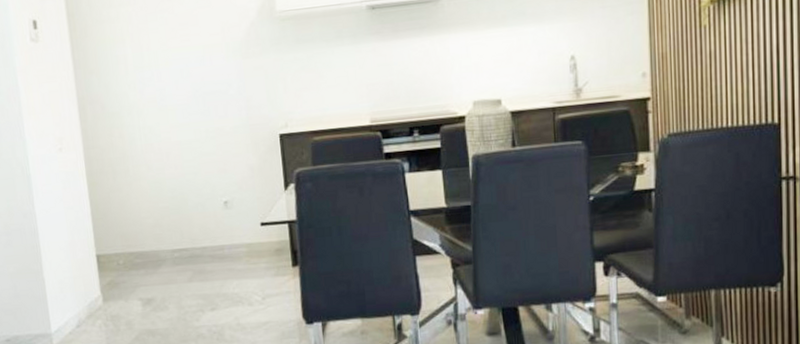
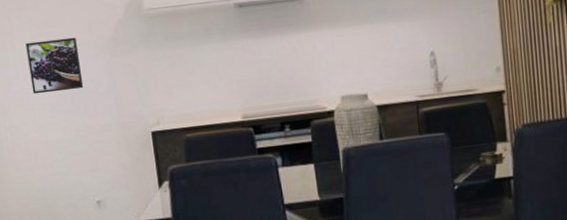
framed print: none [161,39,215,96] -> present [25,37,84,95]

